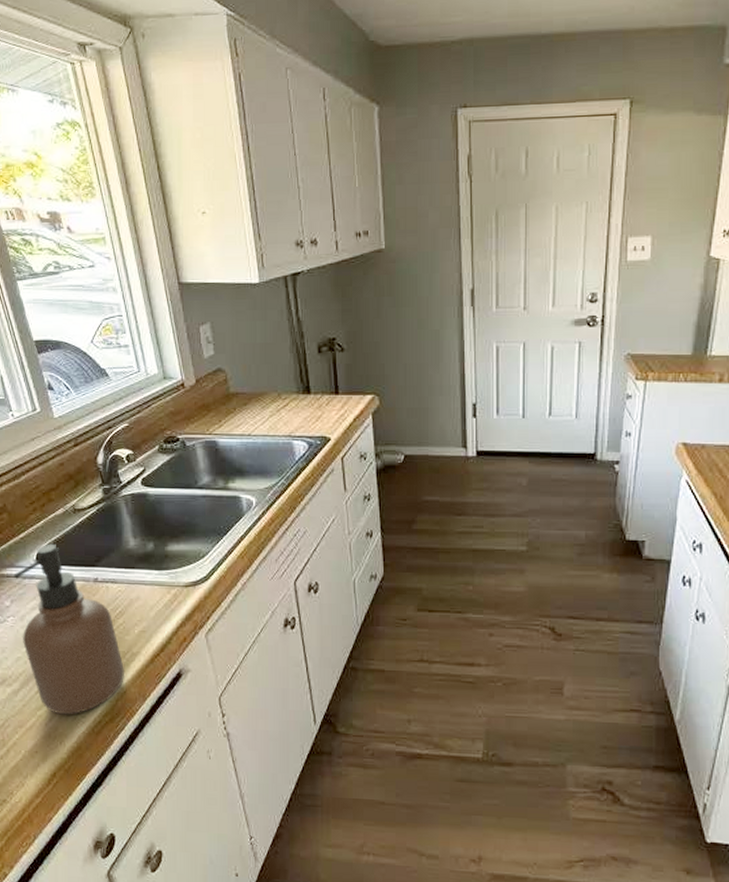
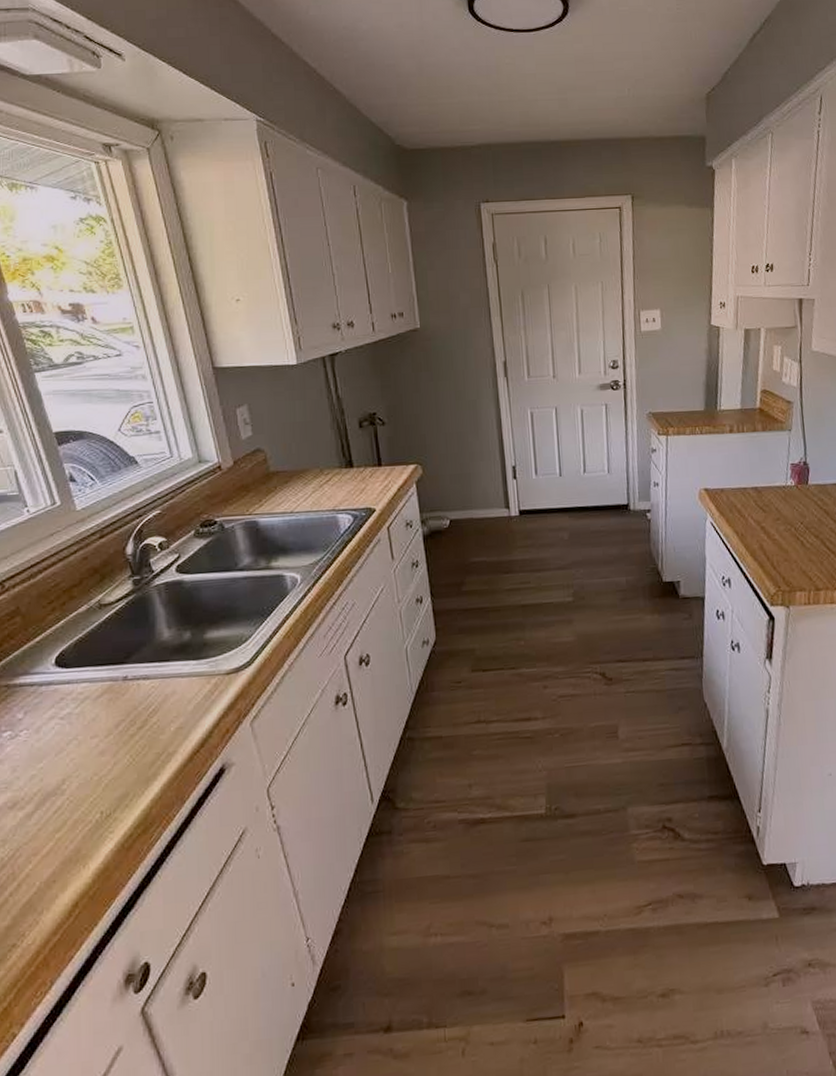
soap dispenser: present [14,543,124,715] -> none [28,644,159,834]

